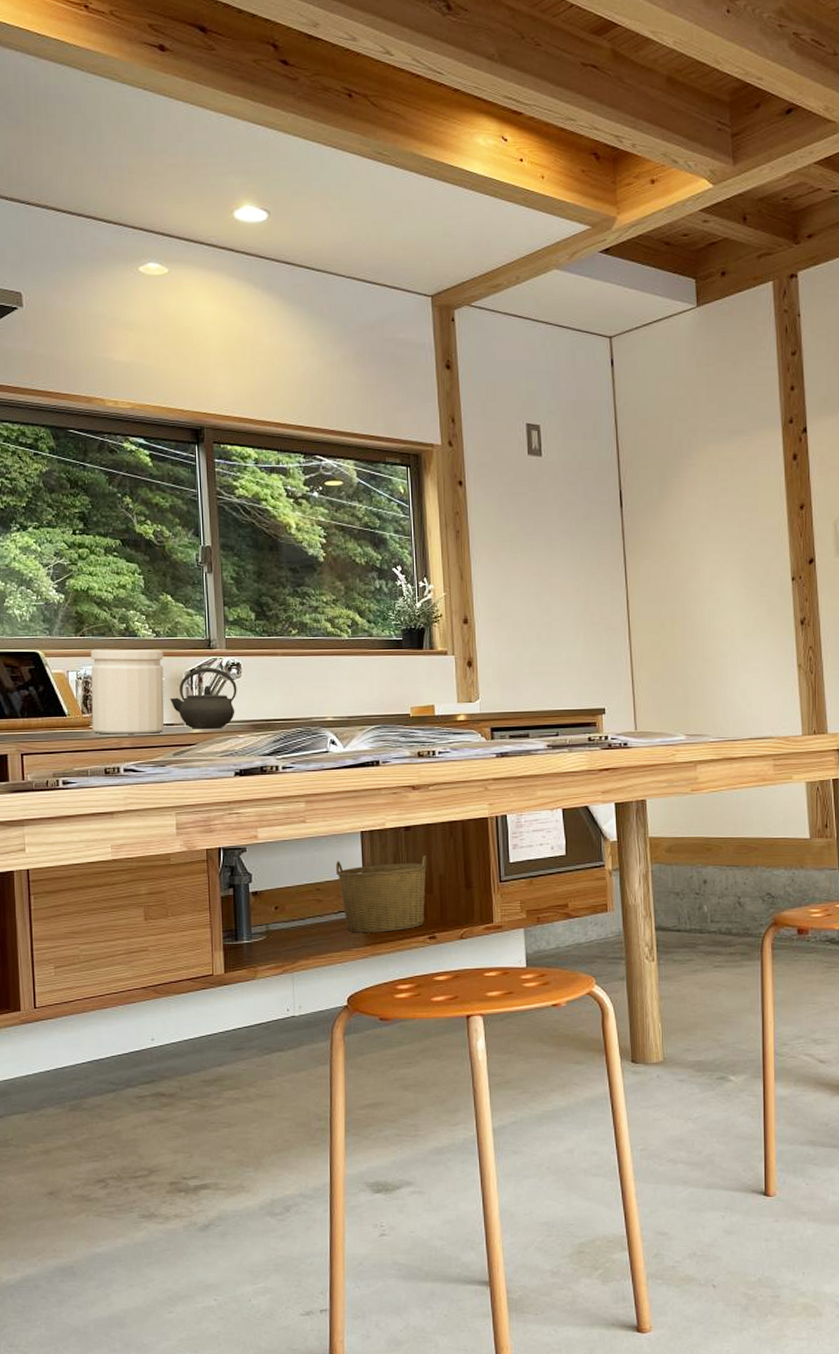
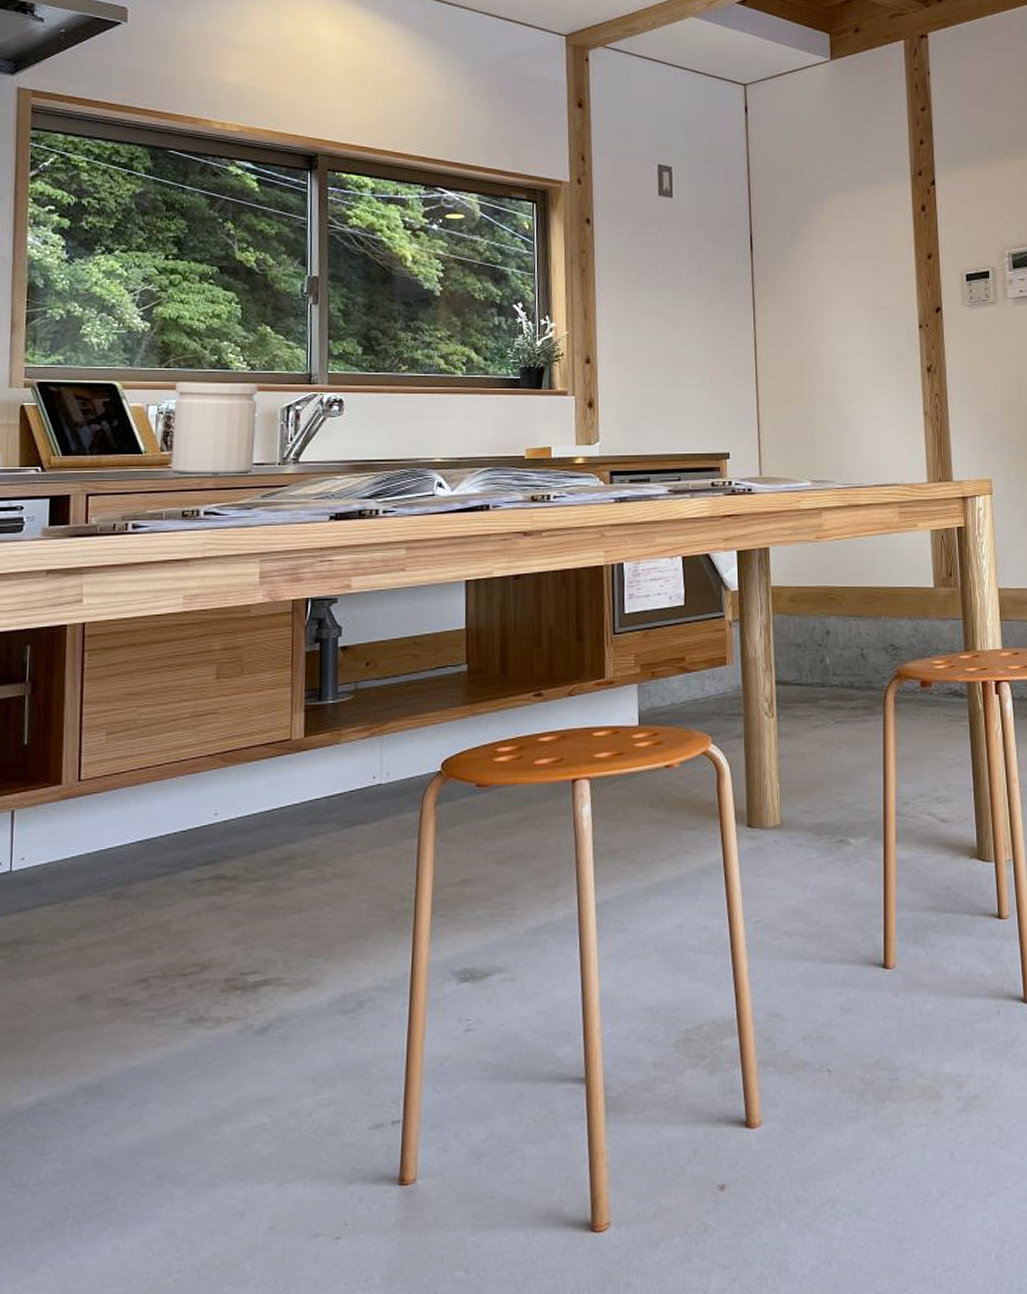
kettle: present [169,667,237,729] -> none [261,403,338,469]
basket: present [336,854,428,933] -> none [436,605,537,691]

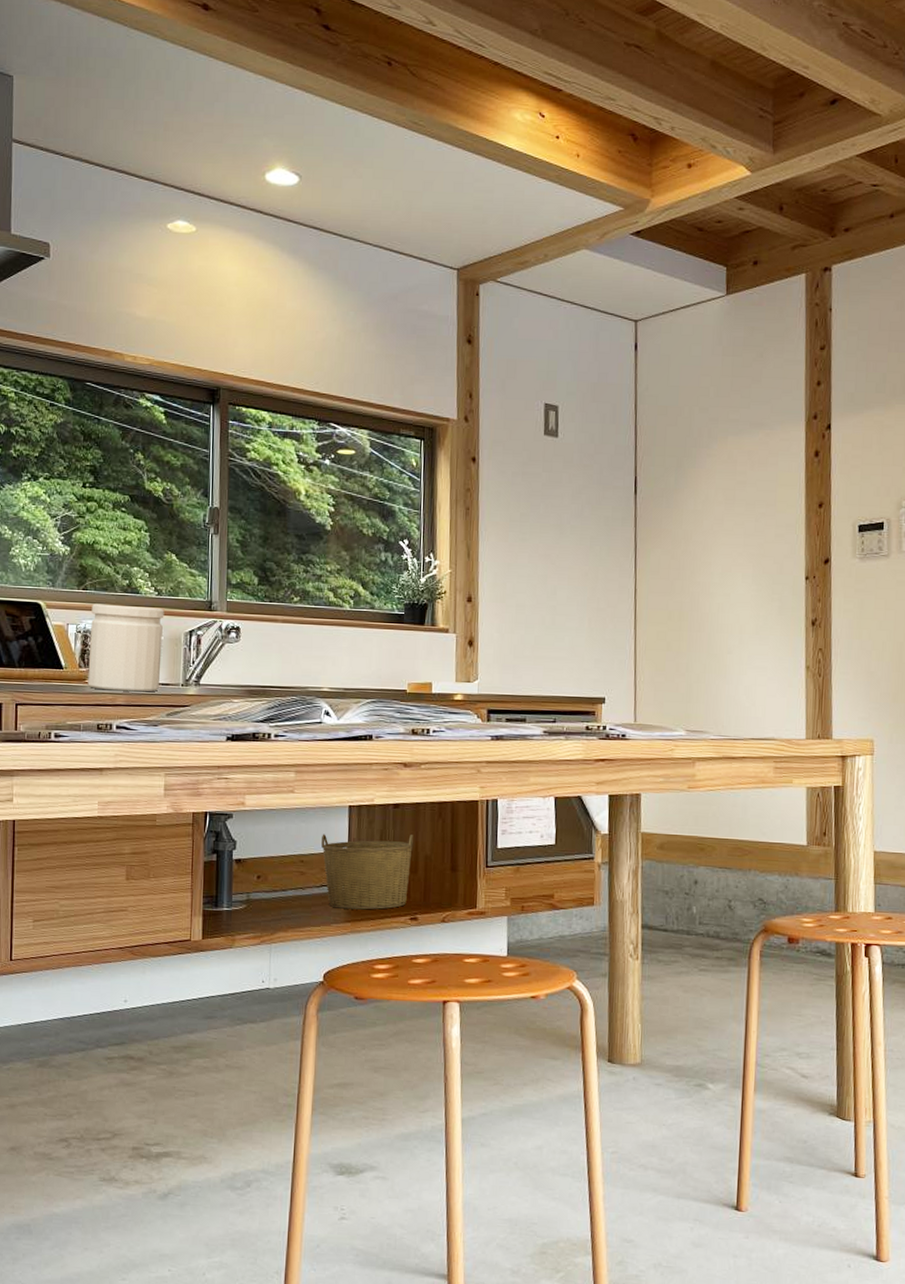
basket: none [436,605,537,691] -> present [321,833,414,910]

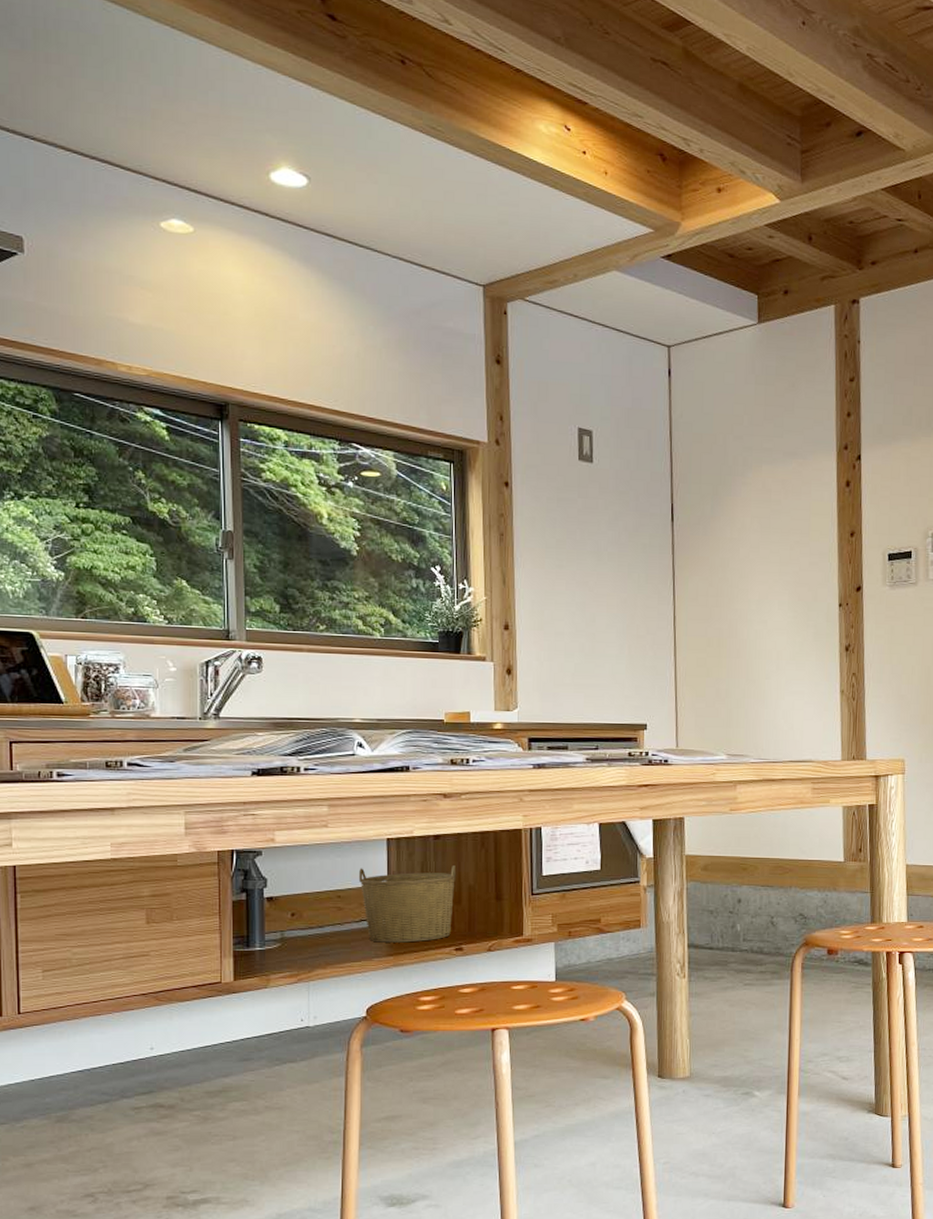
jar: present [87,603,165,692] -> none [92,633,176,727]

